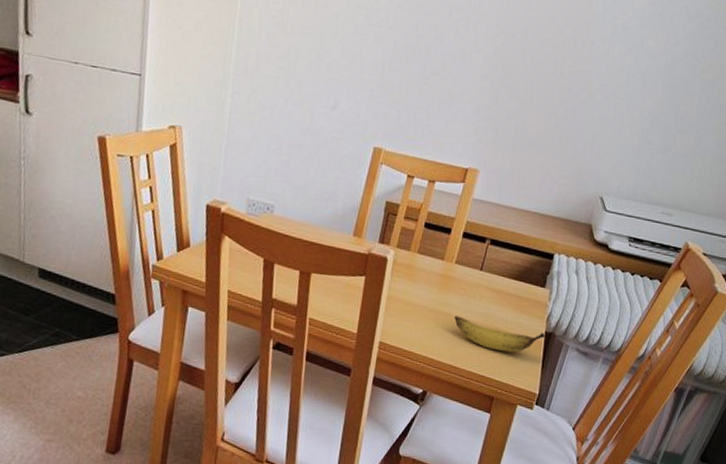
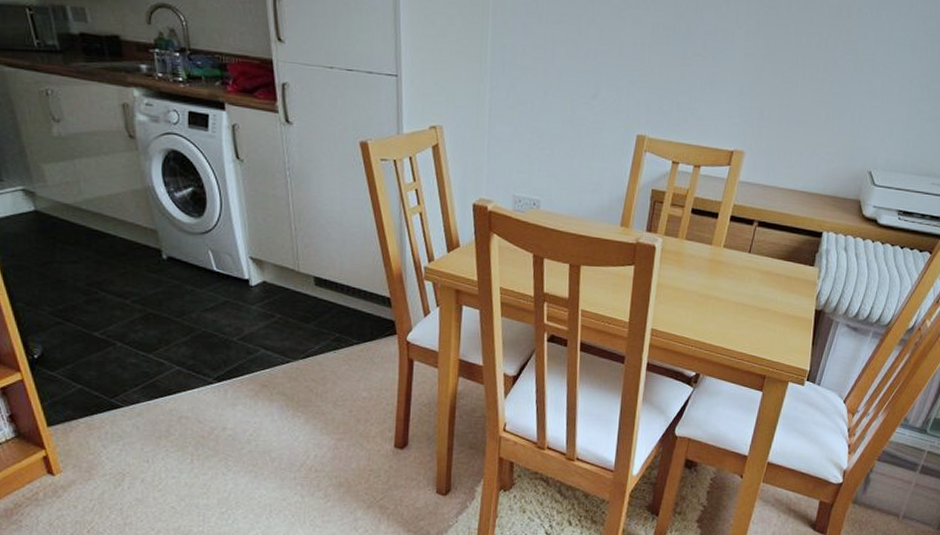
banana: present [454,315,546,353] -> none [724,299,815,332]

